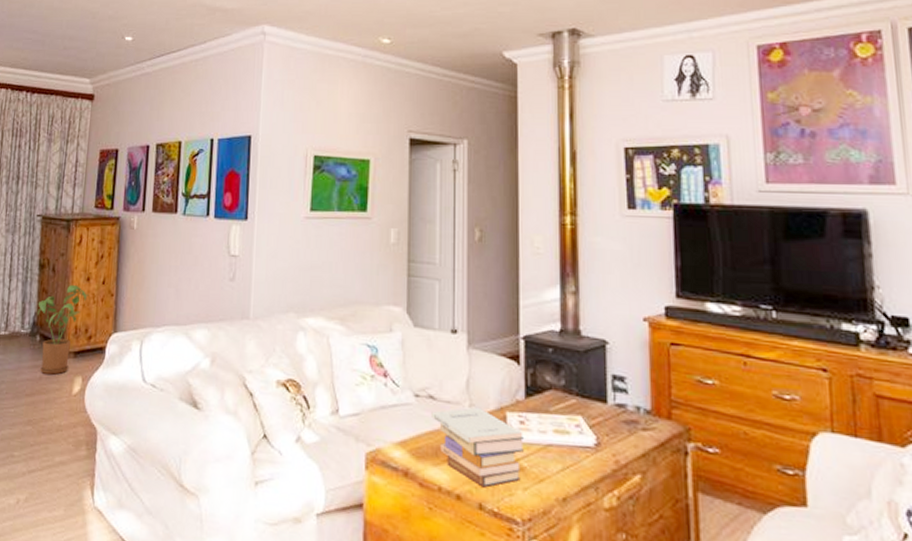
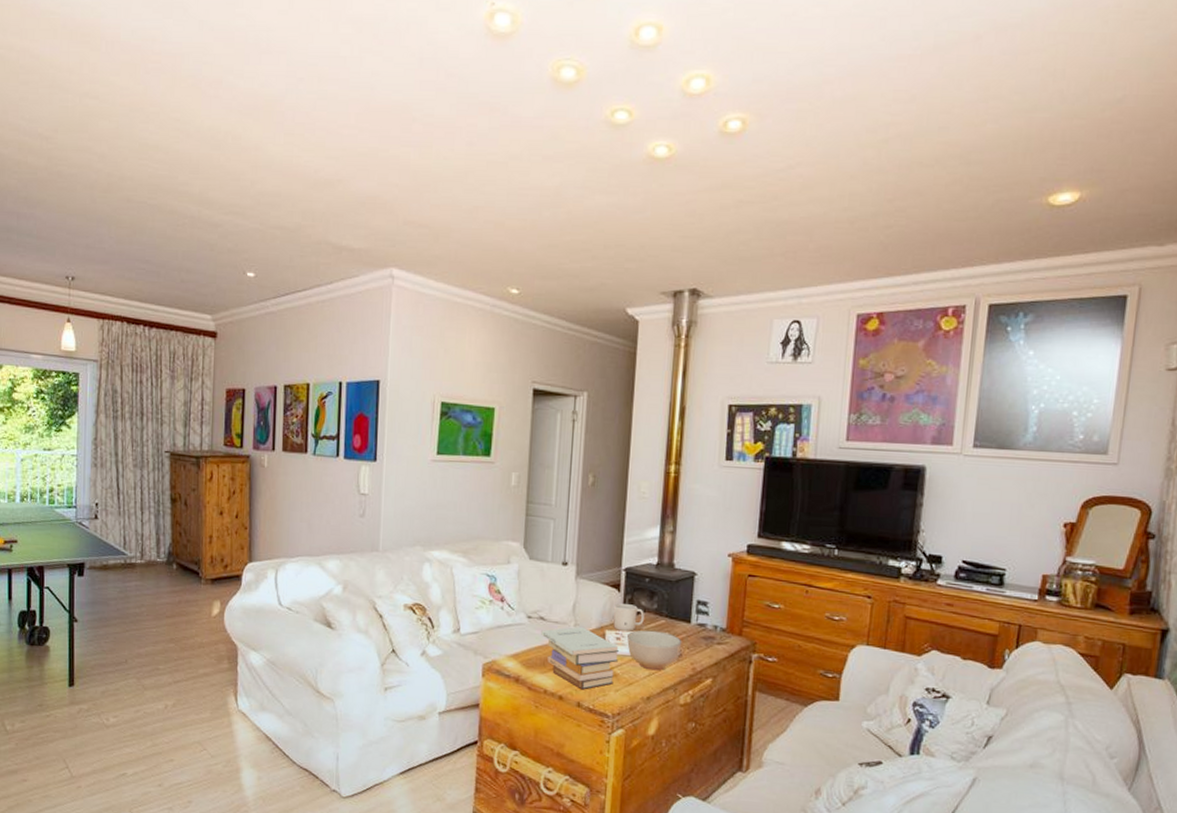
house plant: present [37,284,88,375] -> none [172,517,222,599]
mug: none [513,379,551,415] -> present [613,603,644,632]
bowl: none [533,411,599,464] -> present [627,630,682,671]

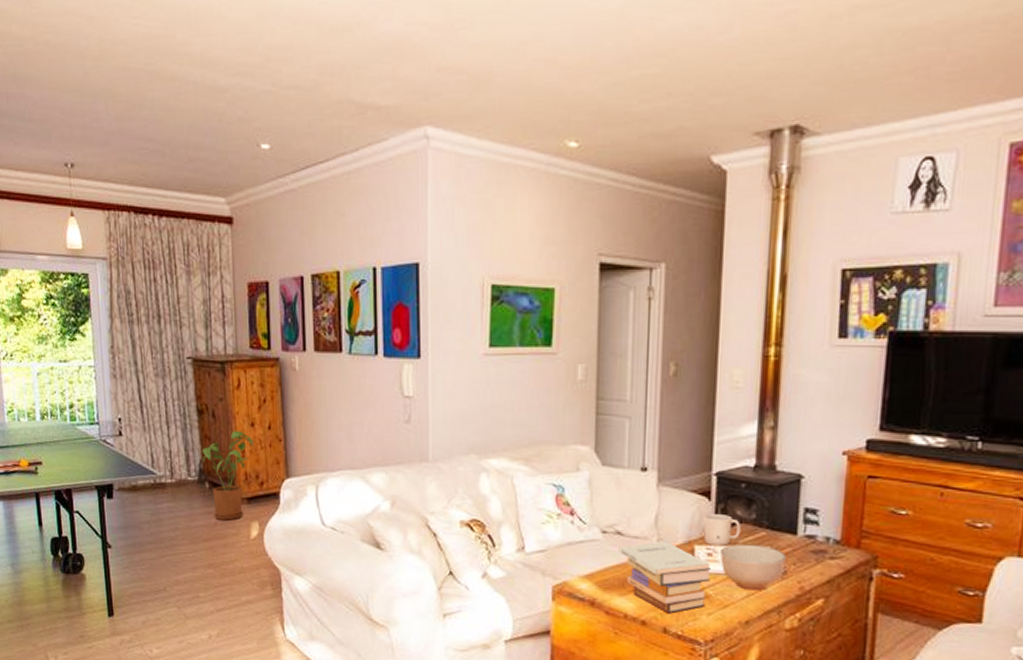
house plant: none [172,517,222,599] -> present [201,430,255,521]

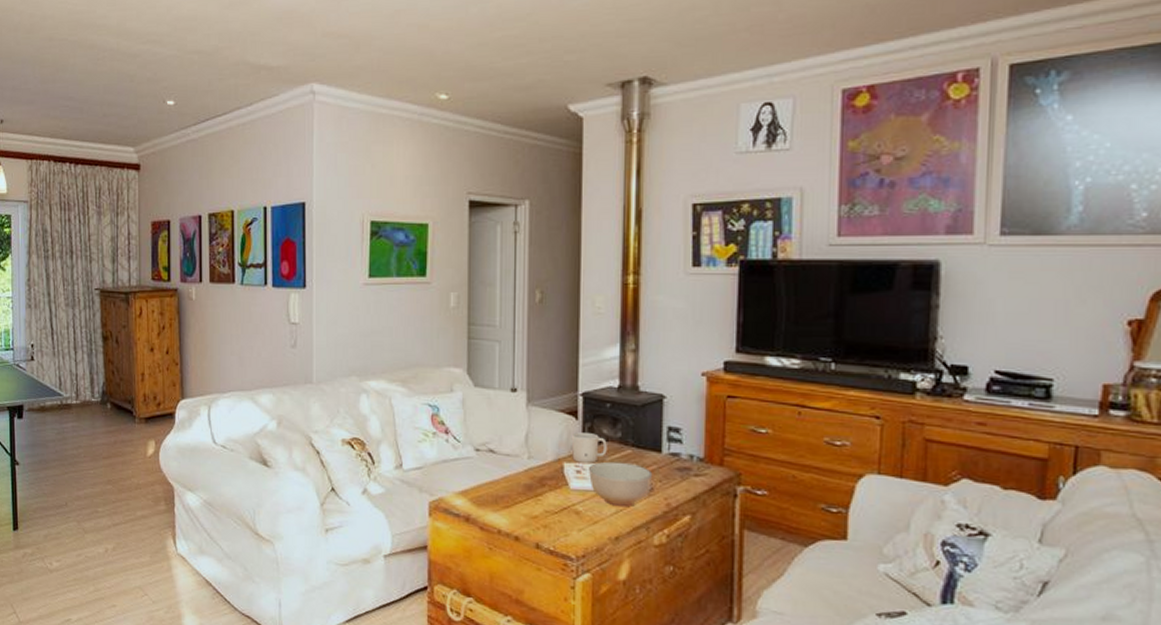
house plant: present [201,430,255,521] -> none [105,354,154,439]
books: present [618,542,712,614] -> none [491,460,581,530]

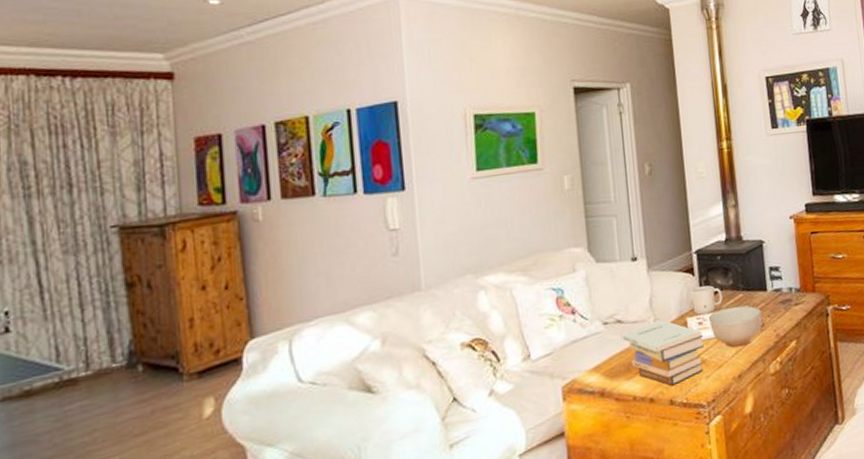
books: none [491,460,581,530] -> present [620,320,704,386]

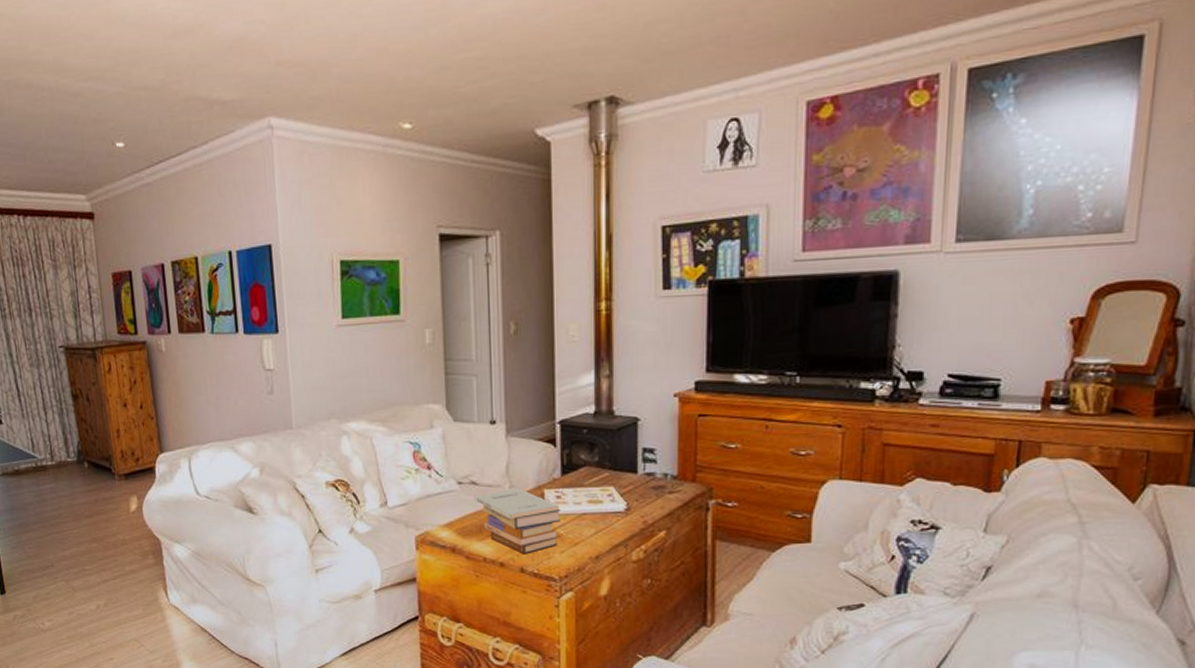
mug: present [690,285,723,316] -> none [550,459,585,490]
bowl: present [709,305,763,347] -> none [569,485,630,528]

